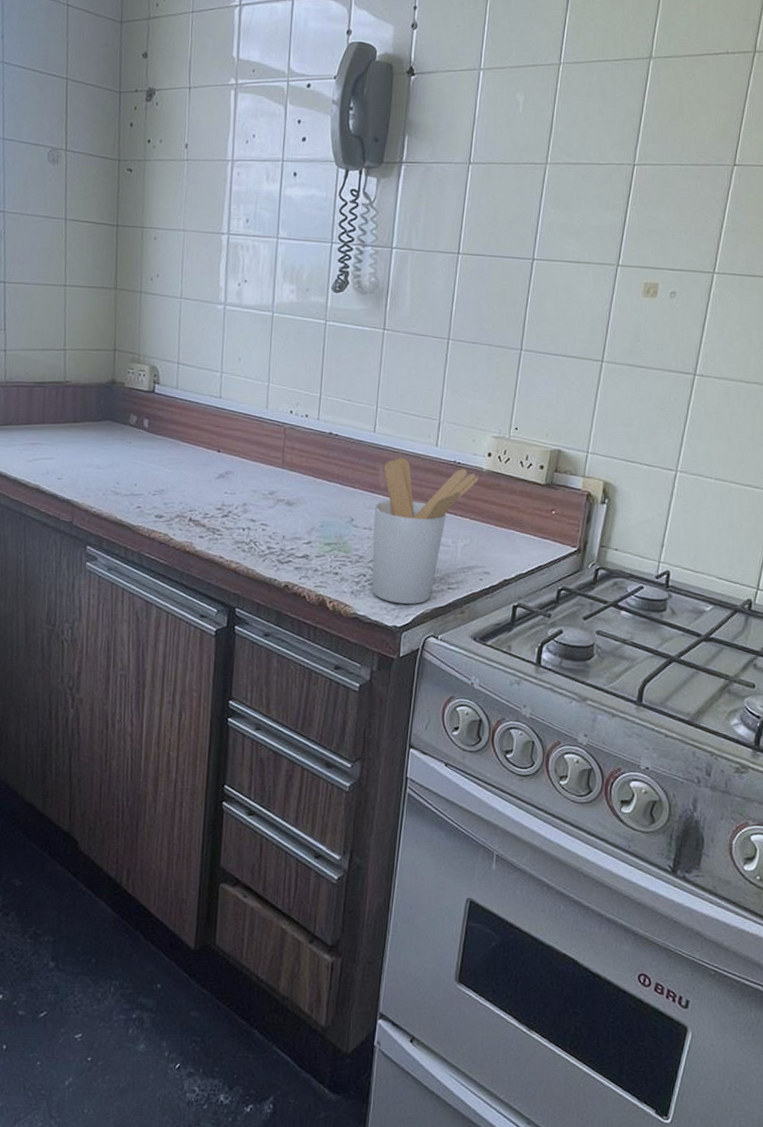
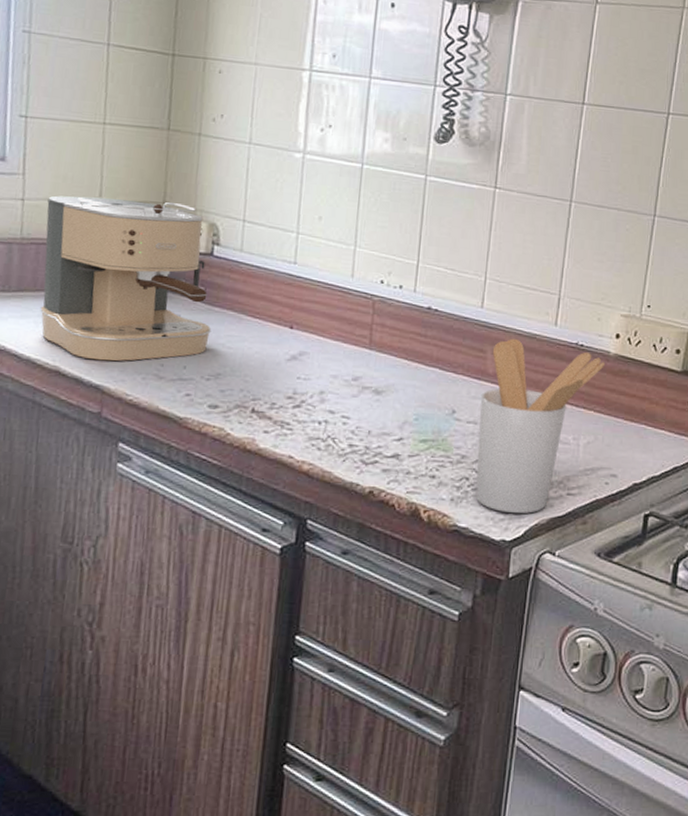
coffee maker: none [22,346,156,481] -> present [40,195,212,361]

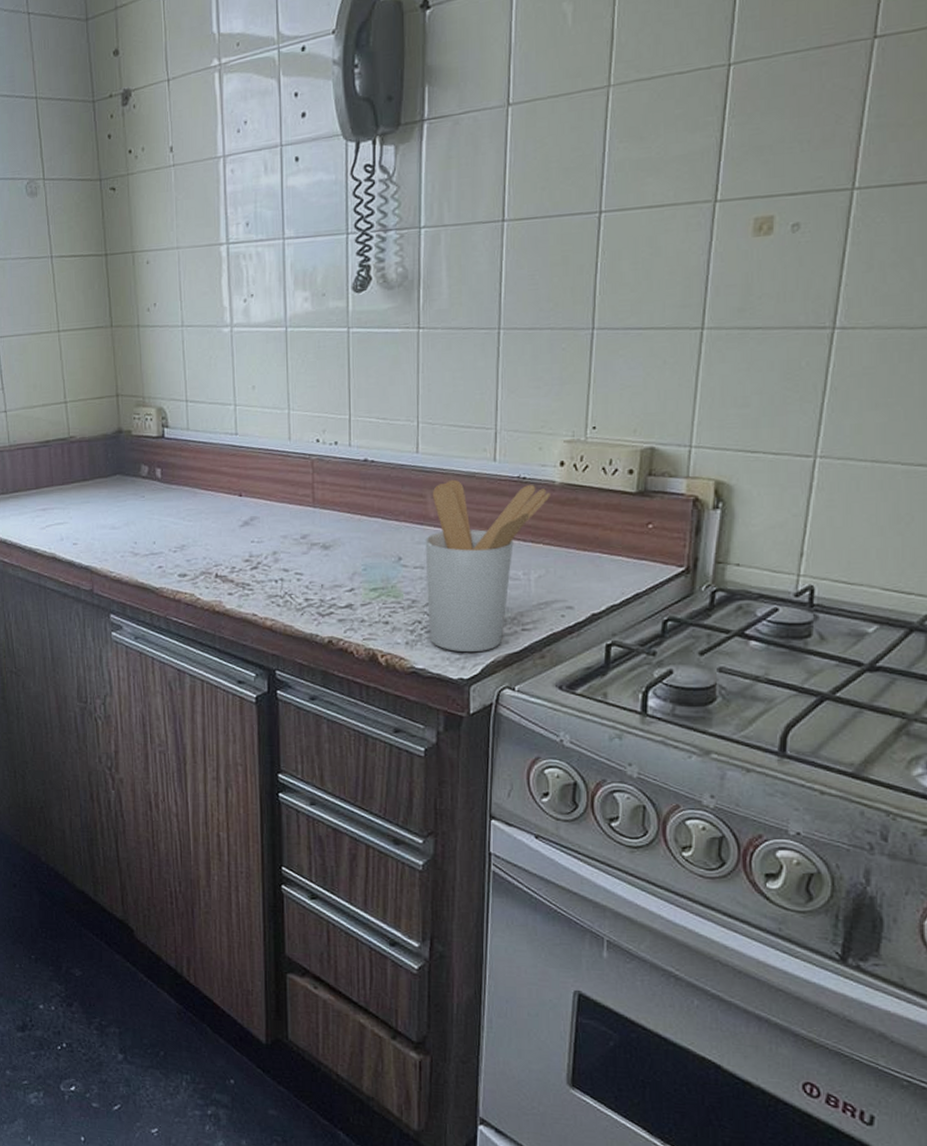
coffee maker: present [40,195,212,361] -> none [24,394,172,545]

